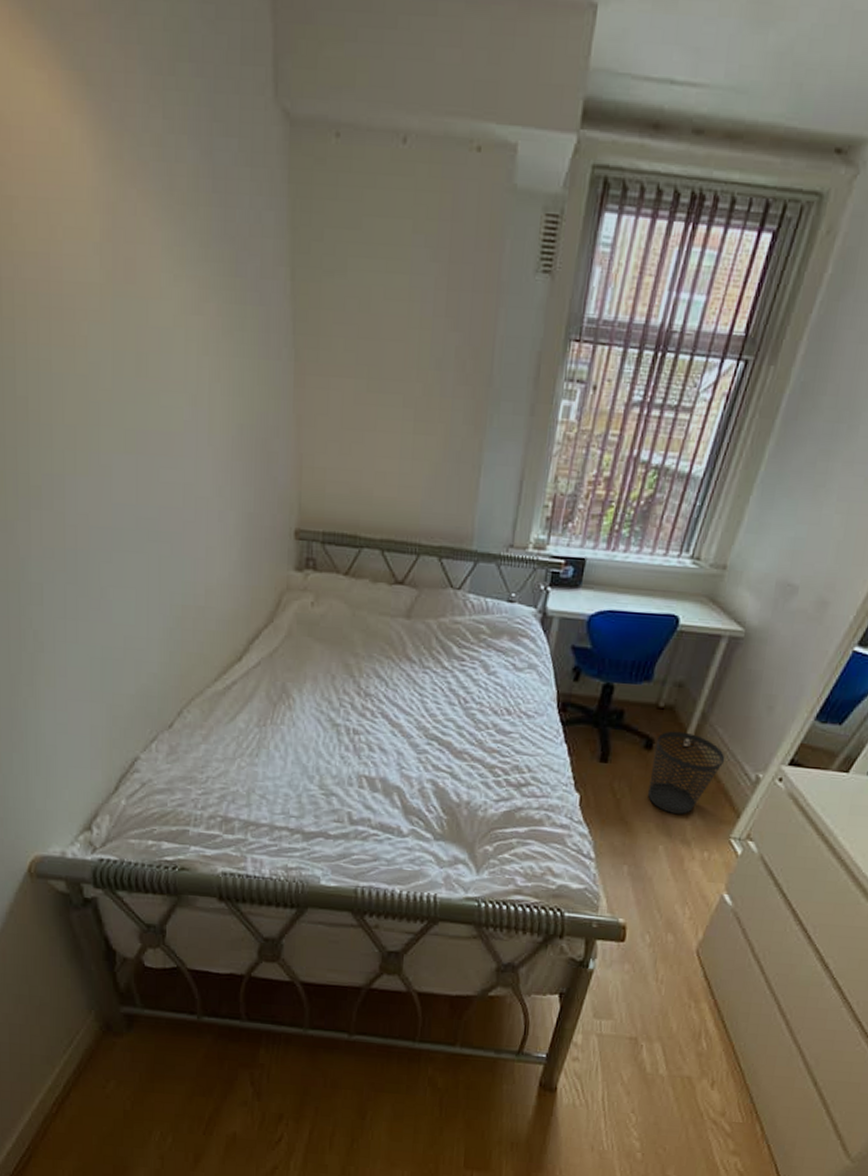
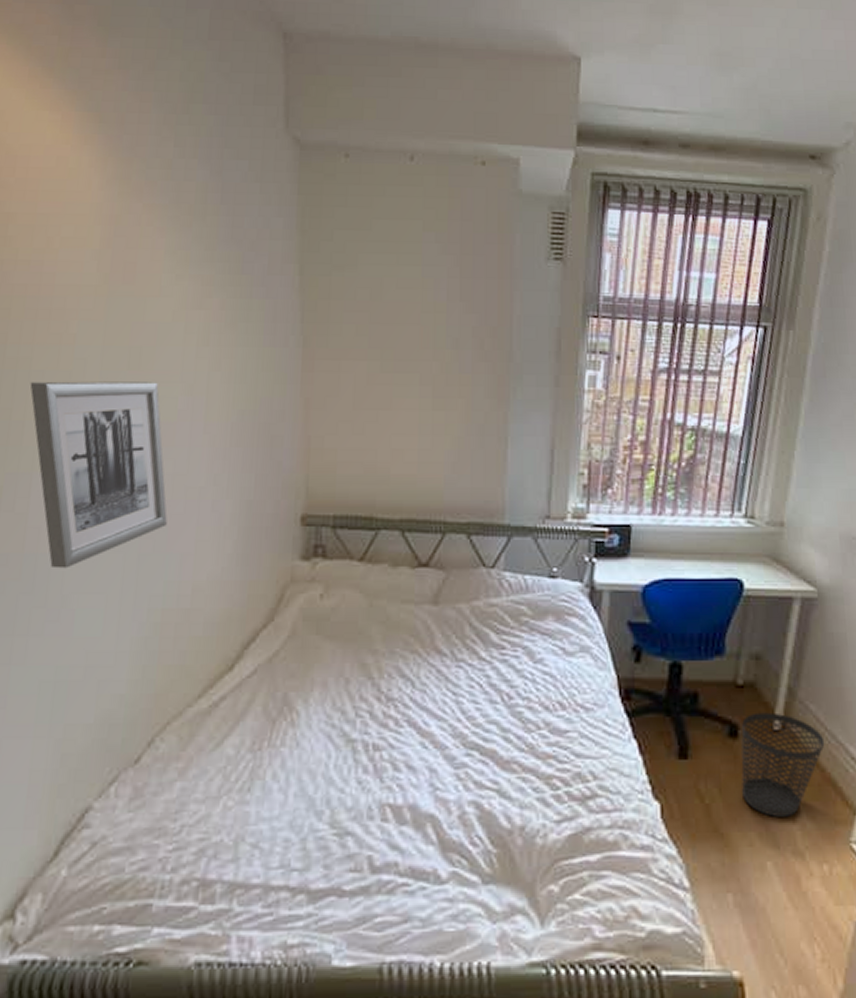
wall art: none [52,385,181,565] -> present [30,381,168,569]

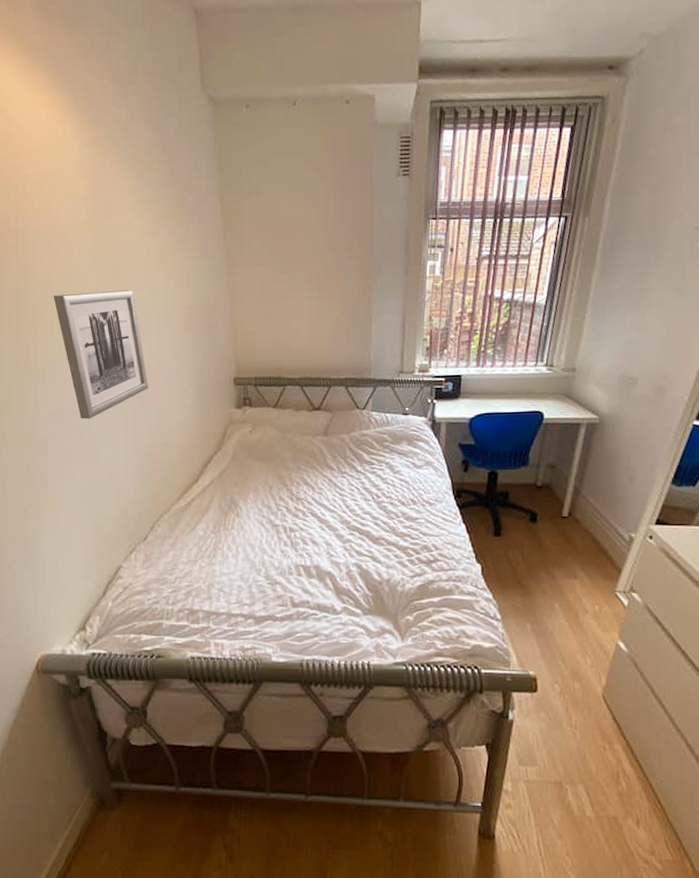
wastebasket: present [741,712,825,817] -> none [538,504,600,574]

